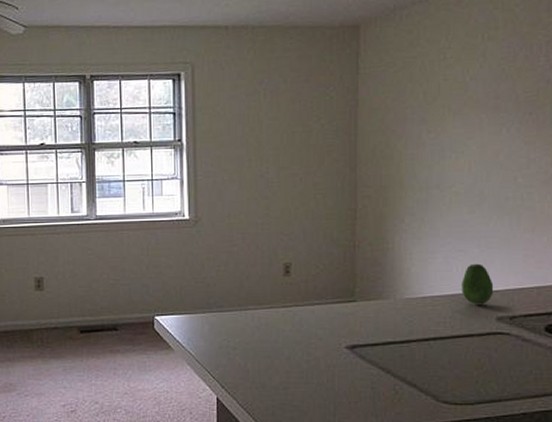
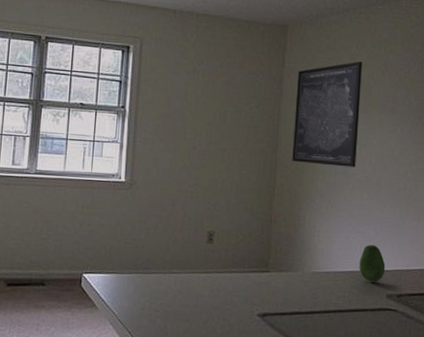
wall art: none [375,56,454,180] -> present [292,61,362,168]

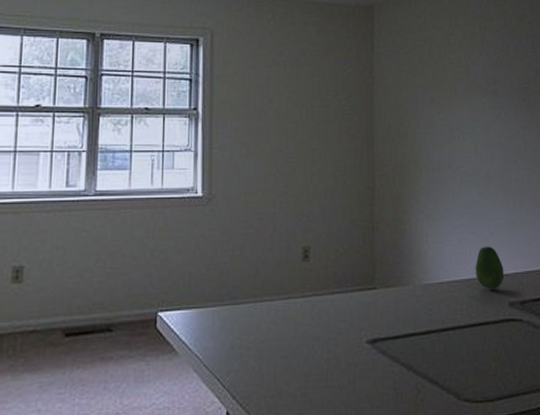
wall art: present [292,61,362,168] -> none [389,41,461,160]

